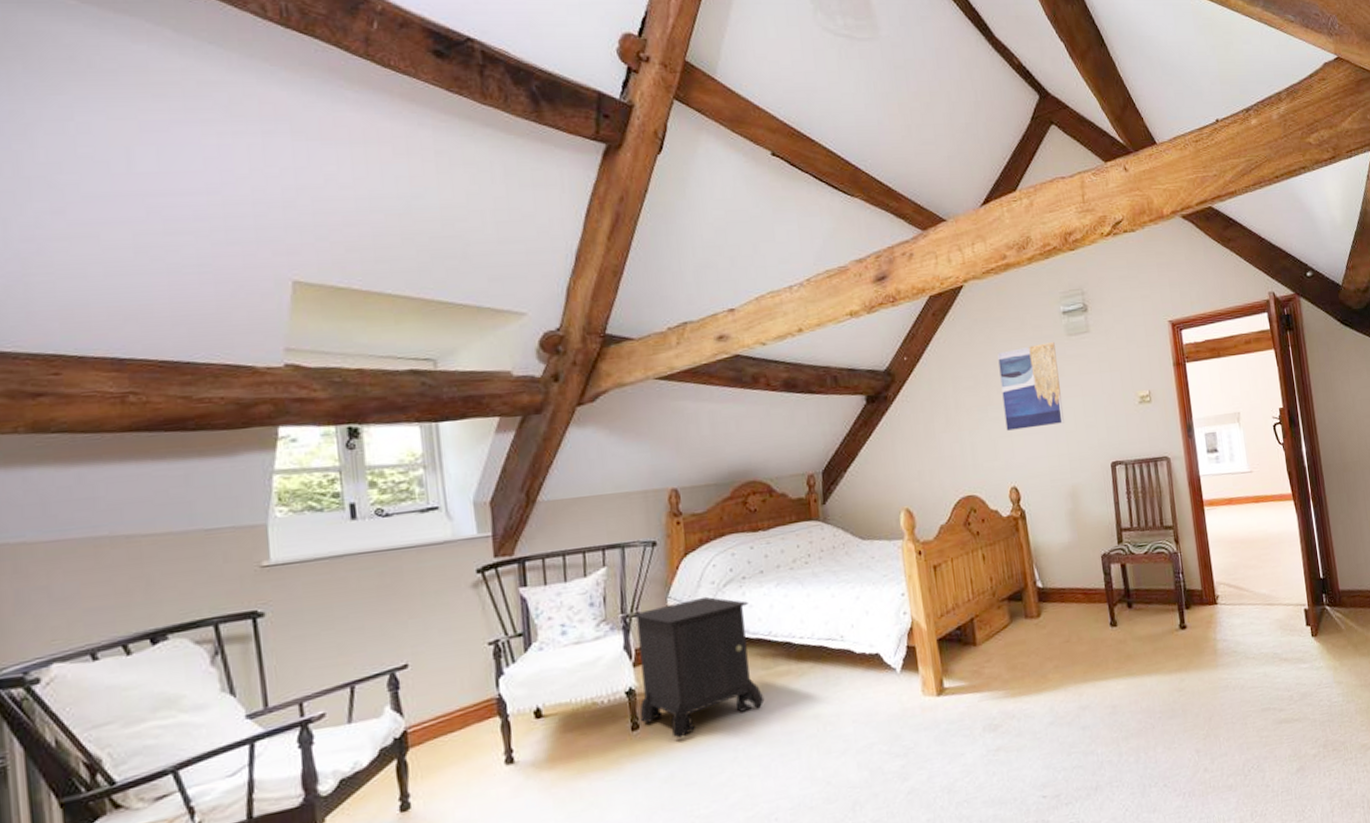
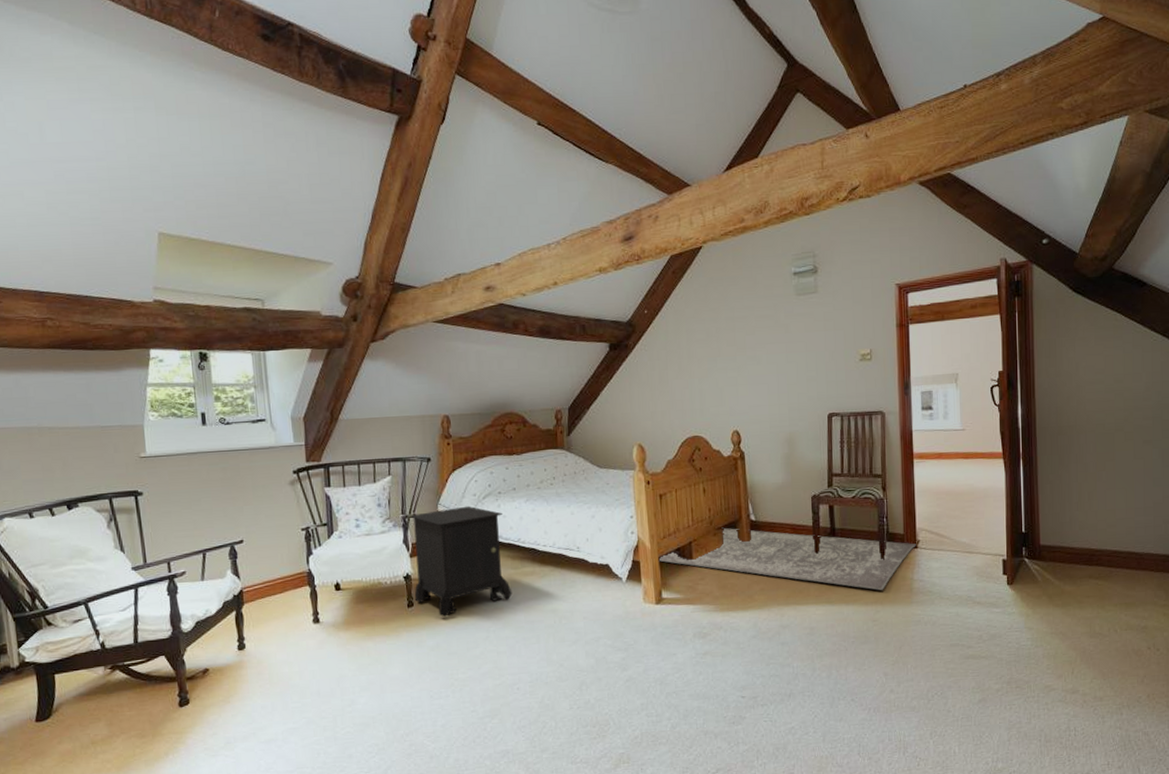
rug: none [937,598,1216,656] -> present [658,527,916,591]
wall art: present [997,341,1064,431] -> none [729,300,787,380]

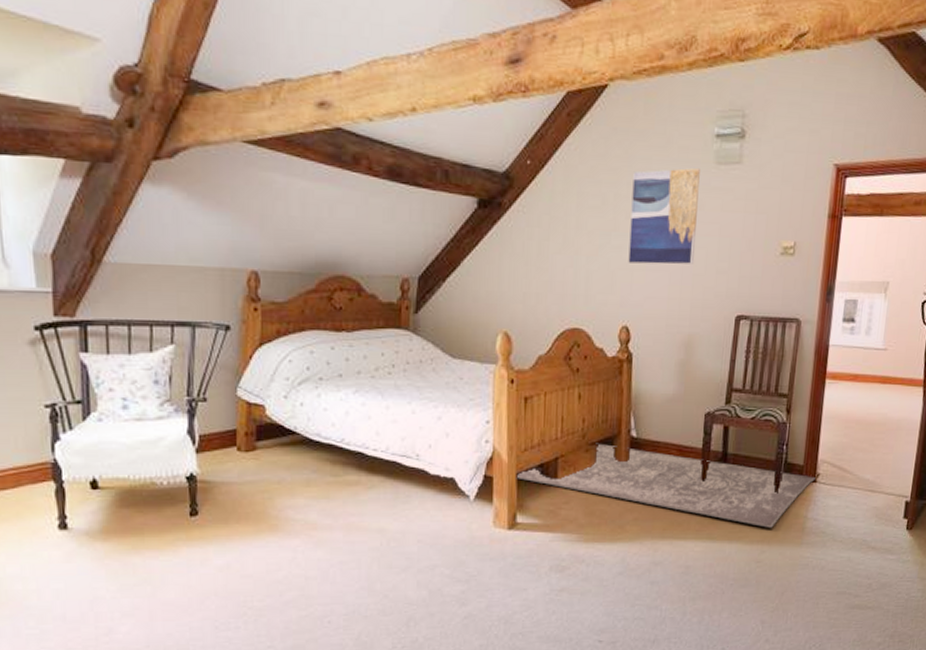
nightstand: present [408,506,513,618] -> none [196,392,330,532]
wall art: none [729,300,787,380] -> present [628,167,700,264]

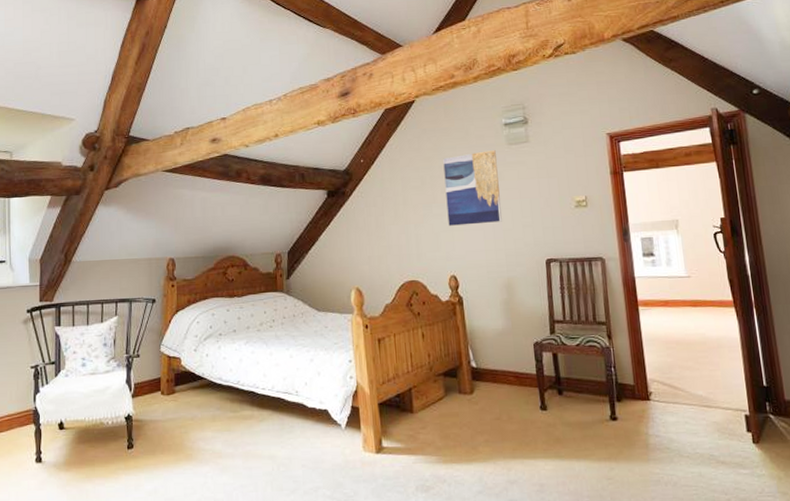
rug: present [516,443,815,528] -> none [378,374,649,445]

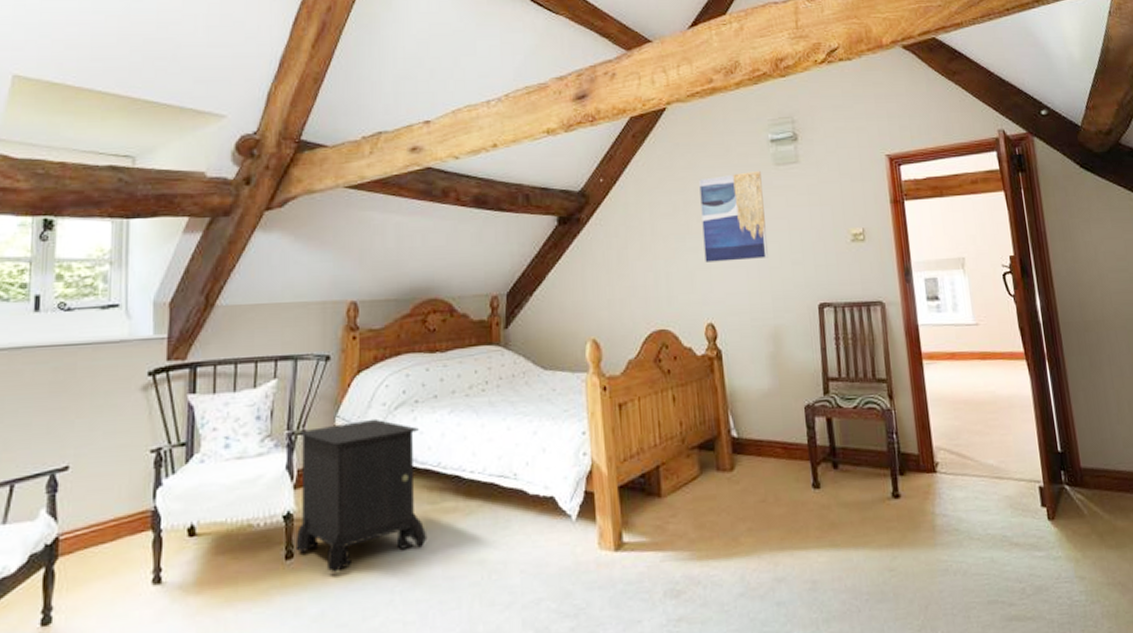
nightstand: none [132,347,231,461] -> present [295,418,428,574]

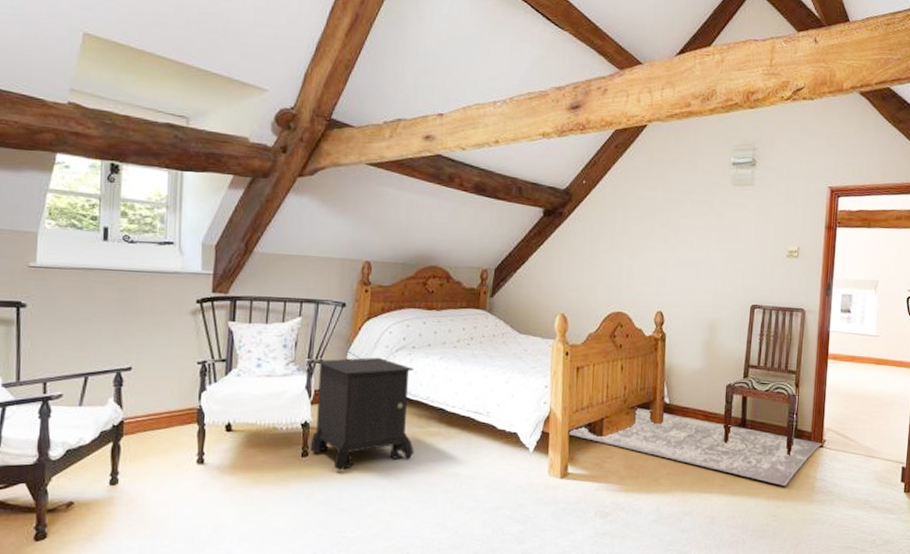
rug: none [618,446,935,529] -> present [568,407,822,486]
wall art: present [699,170,768,262] -> none [662,188,720,263]

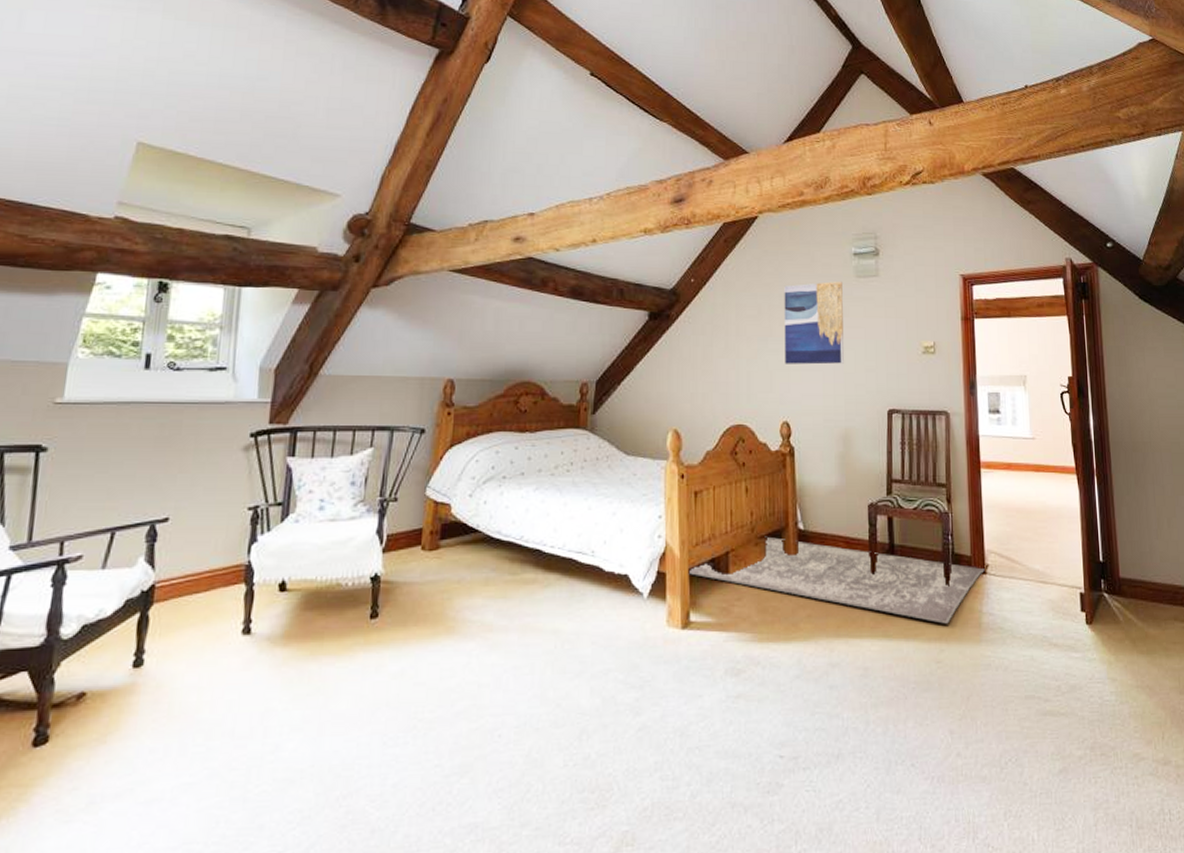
nightstand: present [310,357,415,472] -> none [380,491,507,635]
wall art: none [662,188,720,263] -> present [784,281,844,365]

